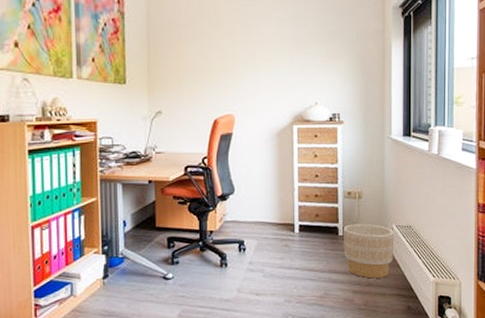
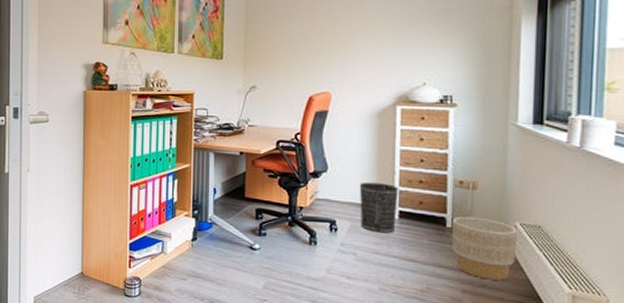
wastebasket: none [263,200,298,248] -> present [359,182,399,234]

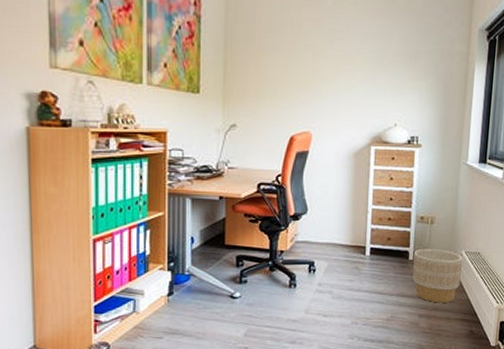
wastebasket: present [359,182,399,234] -> none [336,222,371,270]

